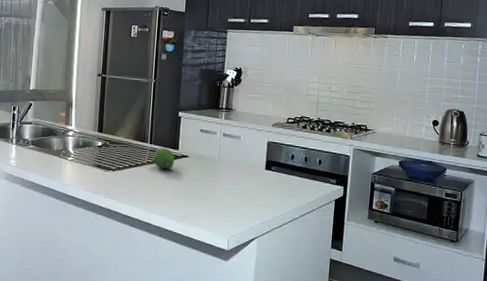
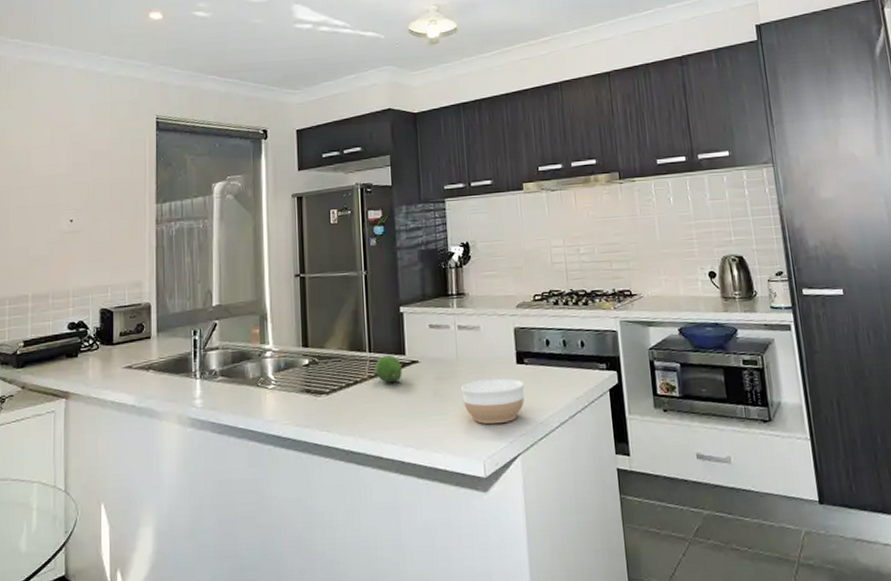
bowl: none [218,177,270,213] -> present [460,378,526,425]

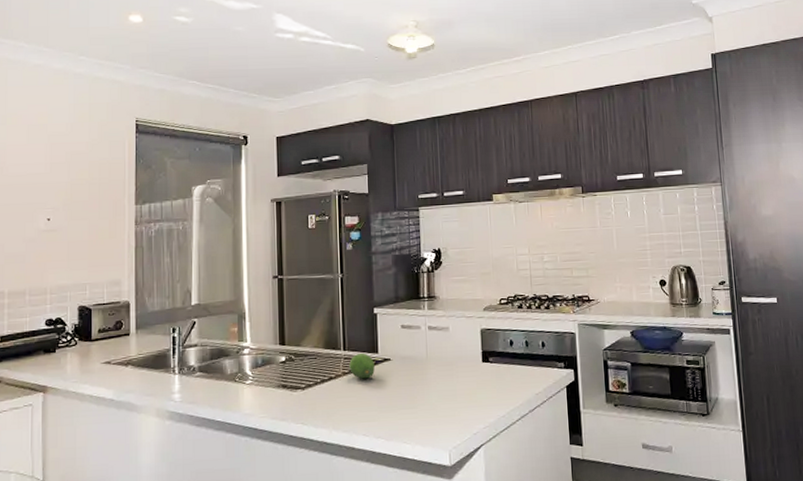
bowl: present [460,378,526,425] -> none [429,375,490,418]

